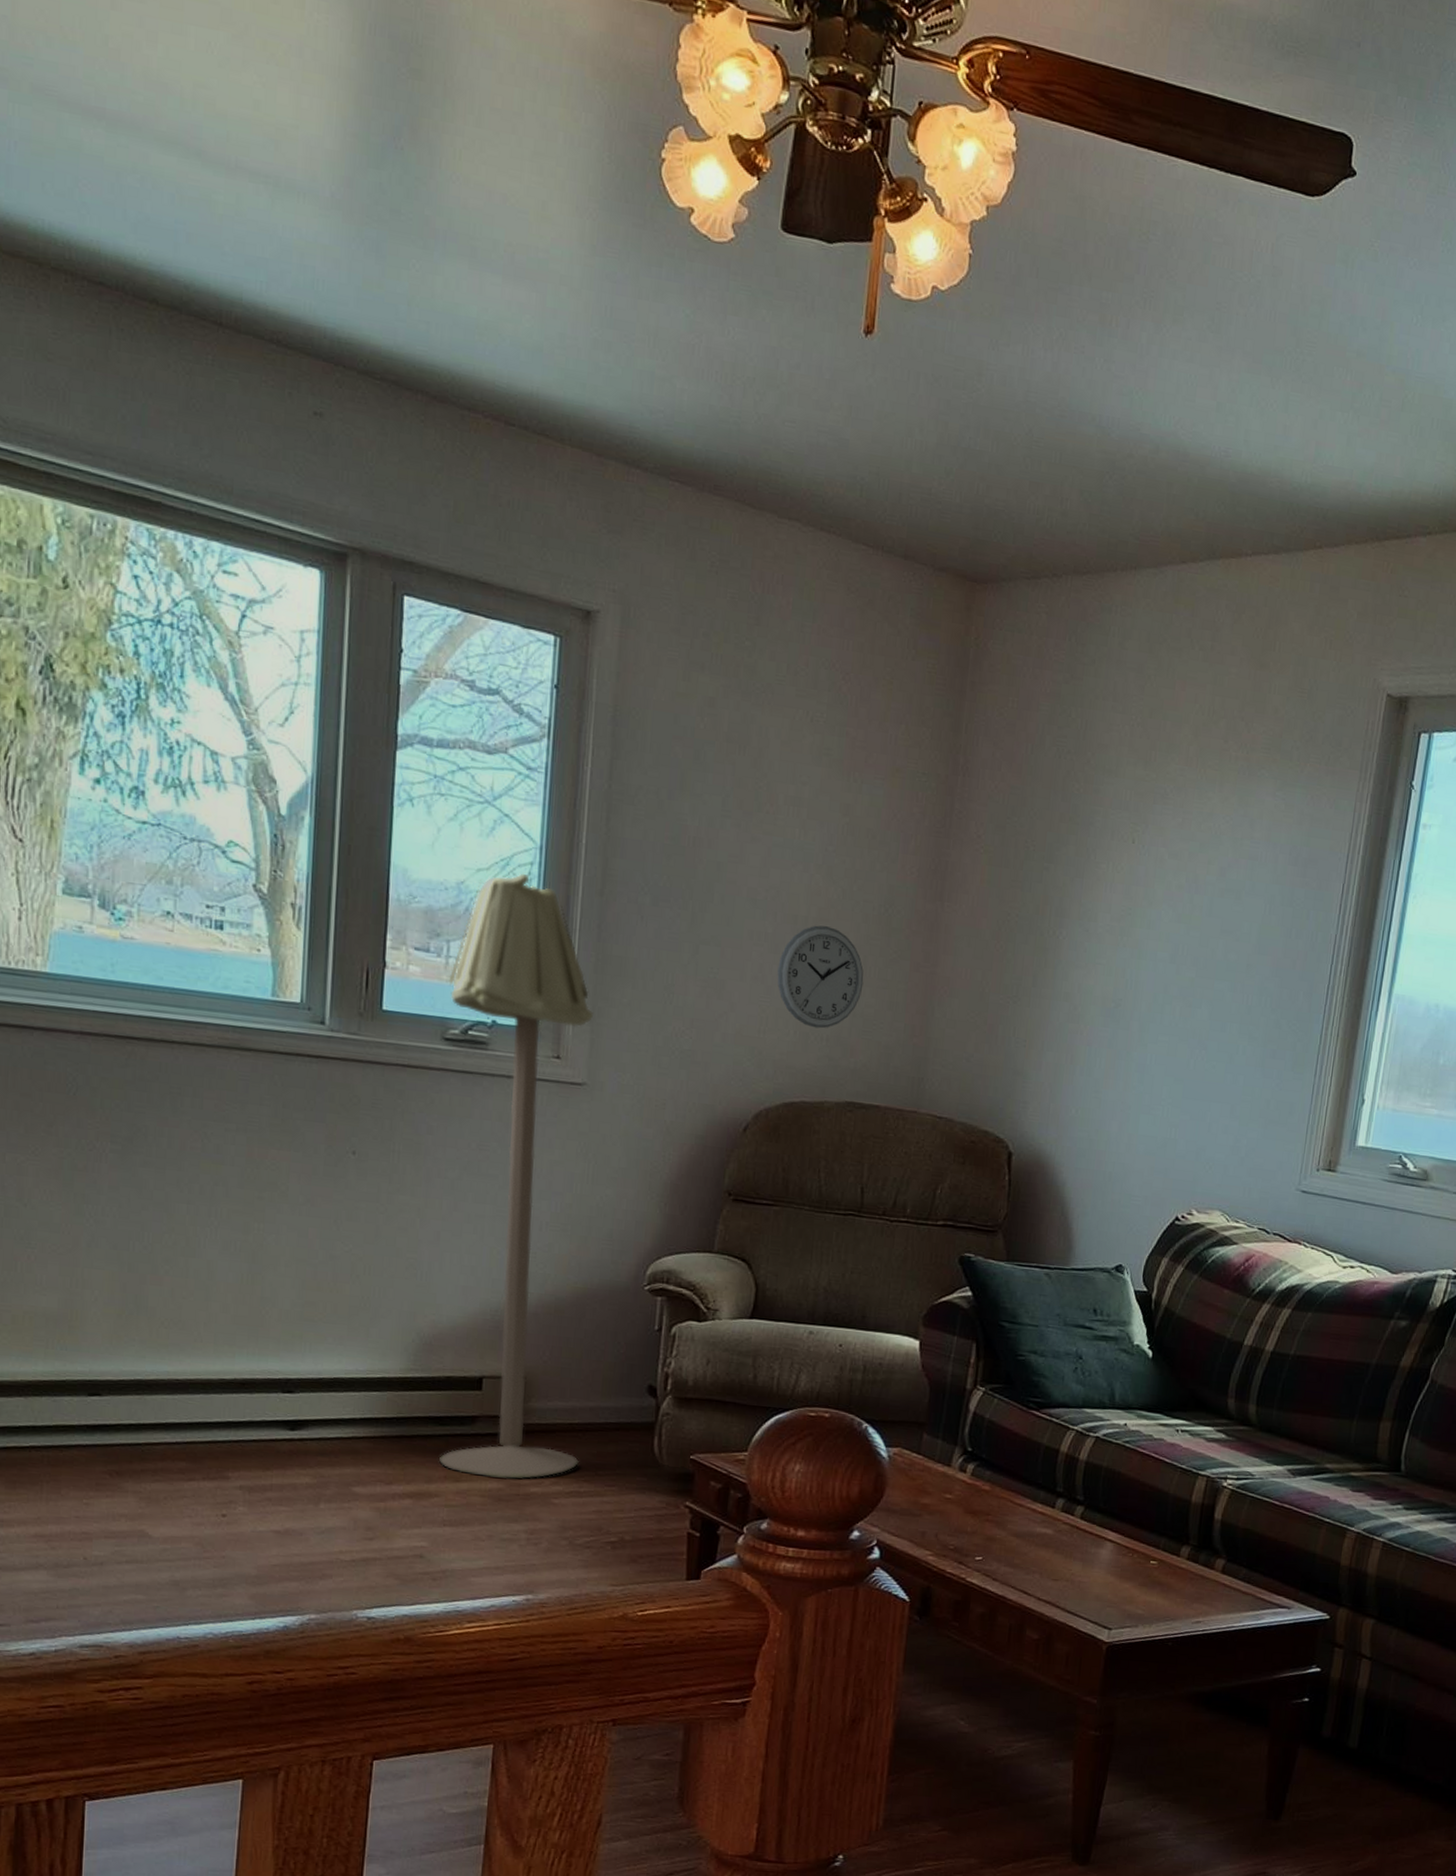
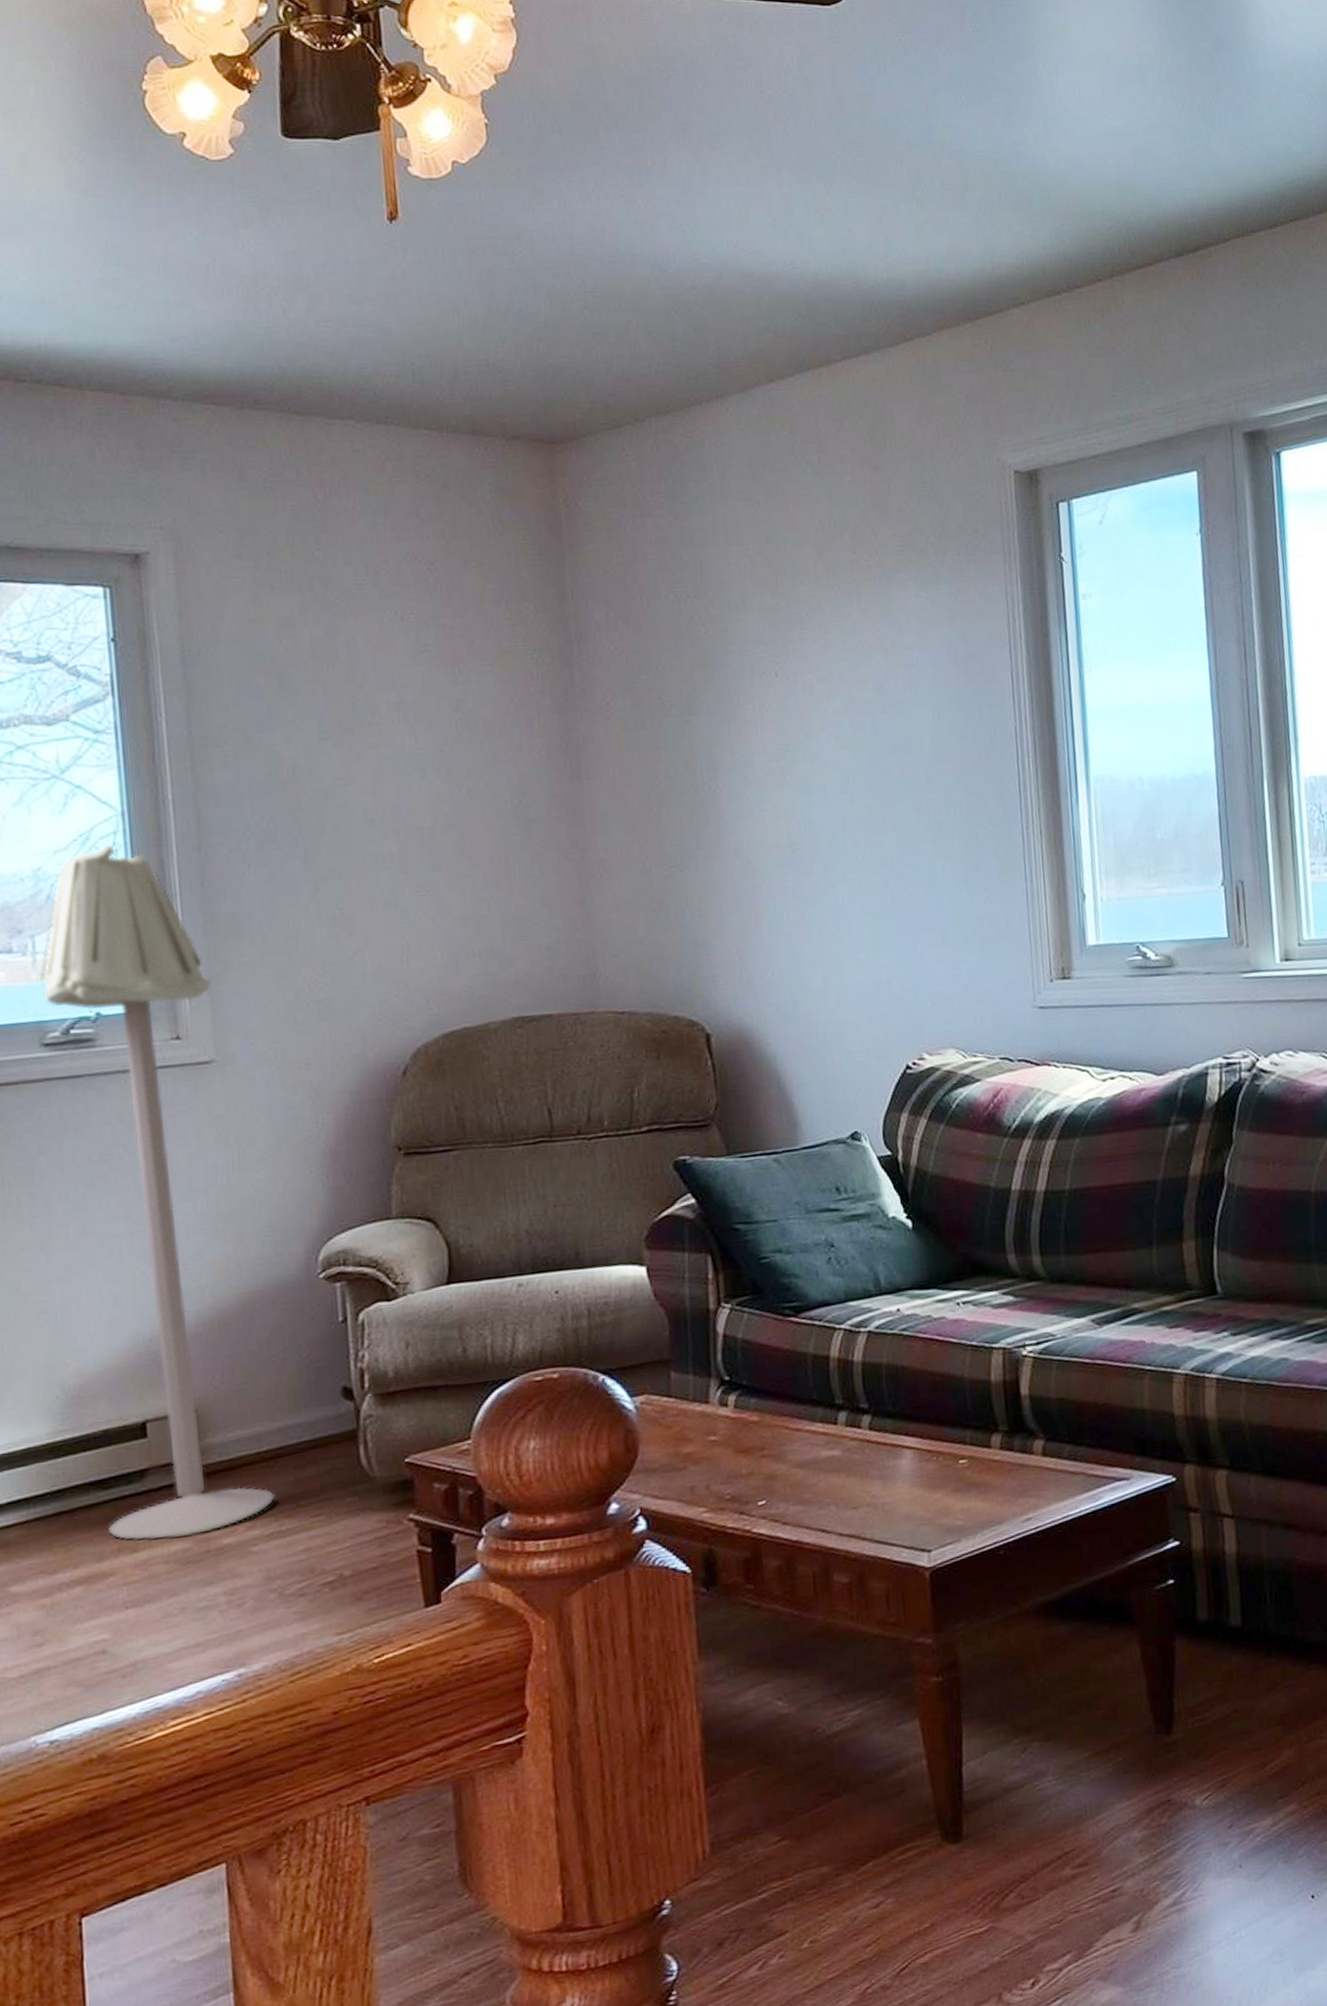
wall clock: present [777,925,864,1029] -> none [410,832,510,945]

